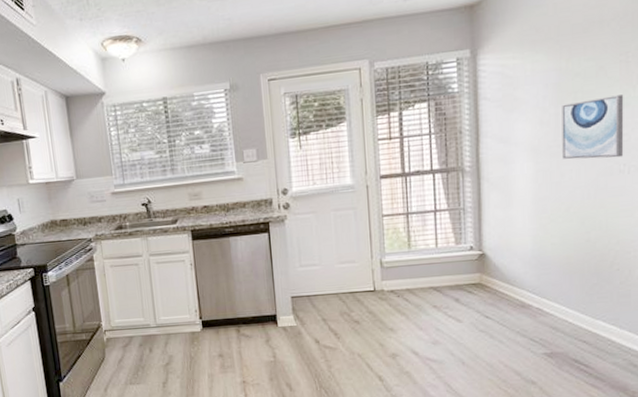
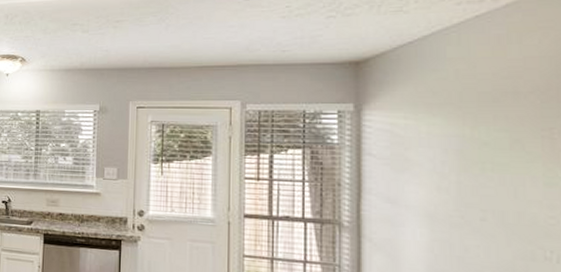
wall art: present [562,95,624,160] -> none [465,172,550,243]

